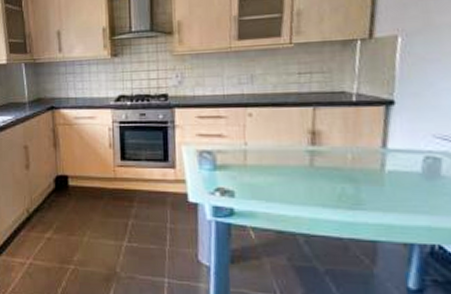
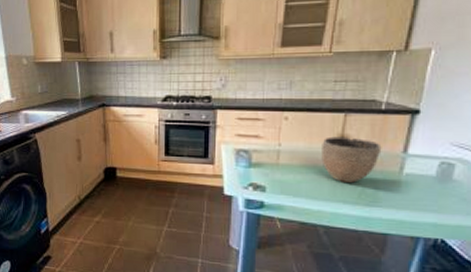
bowl: none [291,132,358,183] -> present [321,136,382,183]

